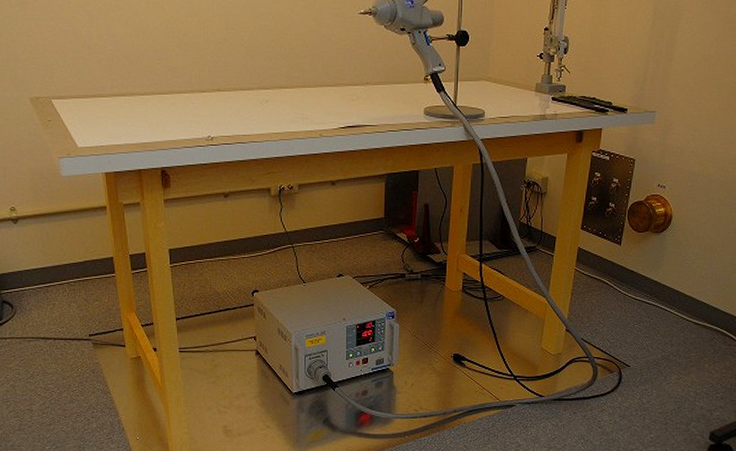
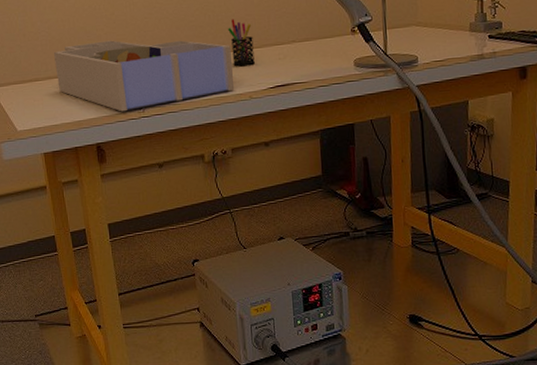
desk organizer: none [120,62,306,138] -> present [53,40,235,112]
pen holder: none [303,54,328,104] -> present [228,19,255,67]

